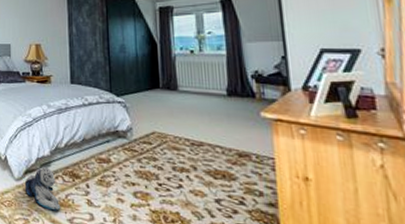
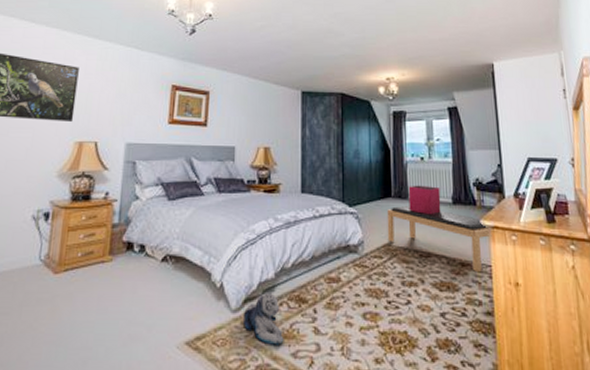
bench: none [155,96,275,165] -> present [387,205,492,273]
storage bin: none [177,77,215,105] -> present [408,185,441,214]

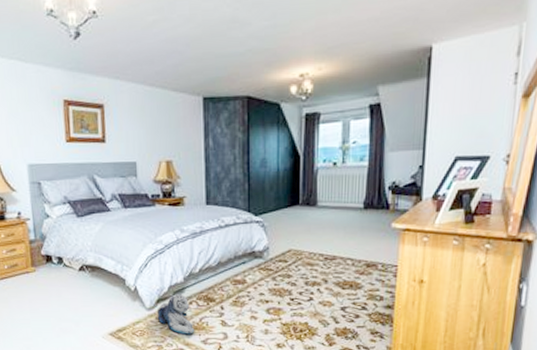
bench: present [387,205,492,273] -> none [293,212,402,272]
storage bin: present [408,185,441,214] -> none [317,191,352,220]

